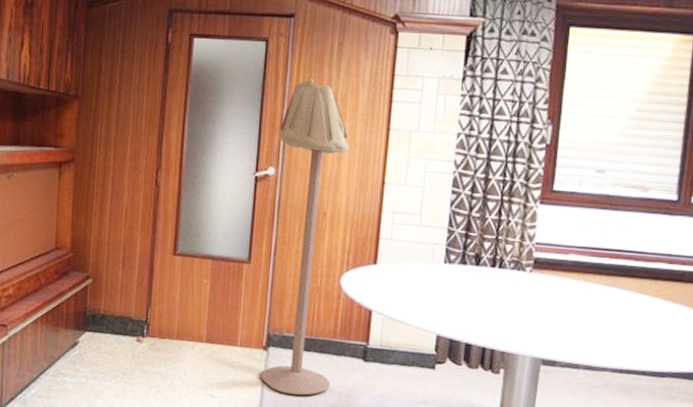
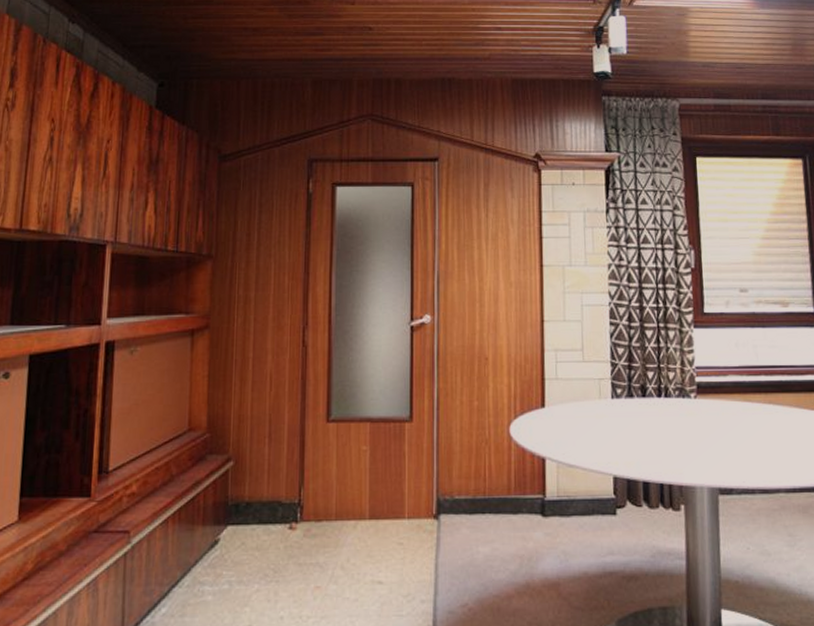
floor lamp: present [261,78,349,396] -> none [433,220,511,567]

